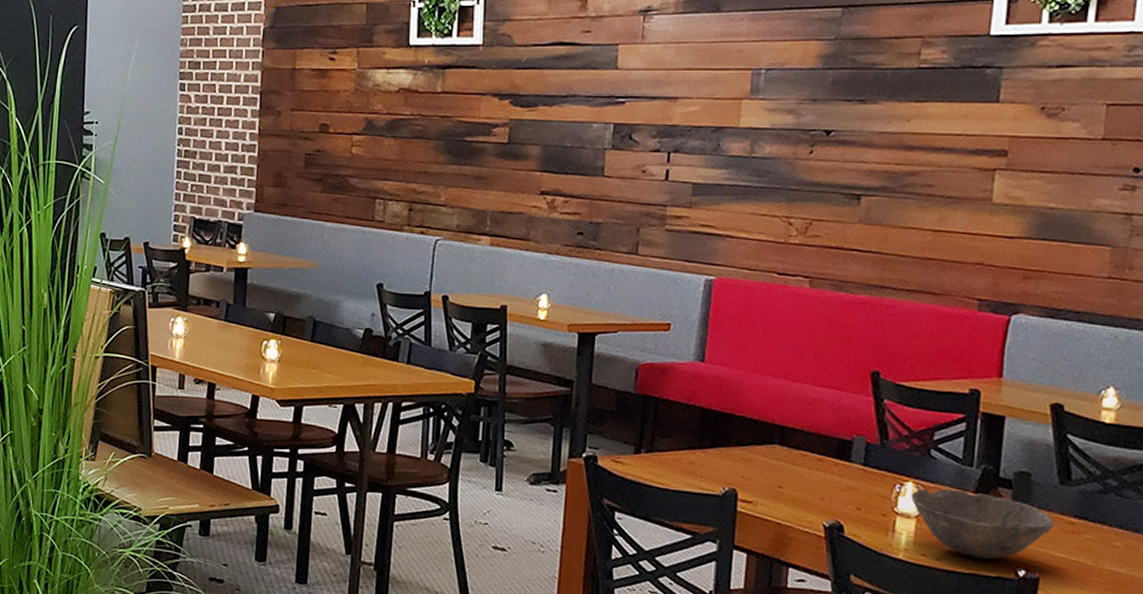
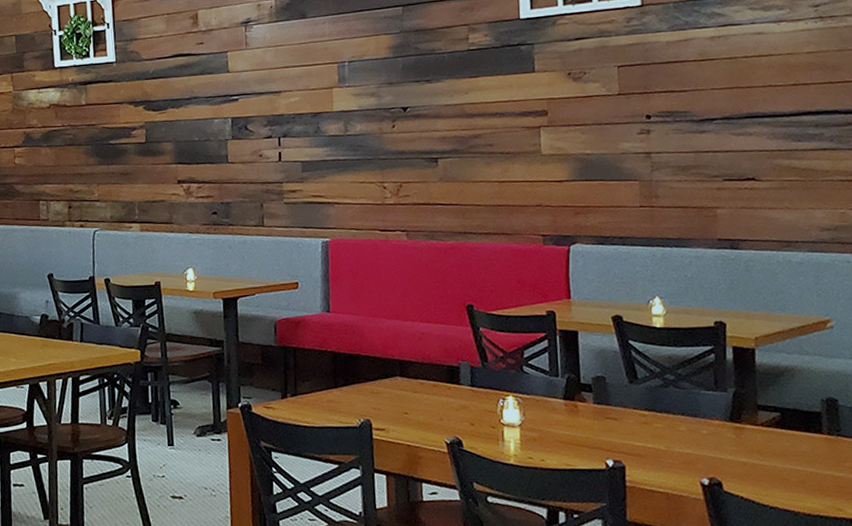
bowl: present [911,488,1054,559] -> none [513,398,630,455]

